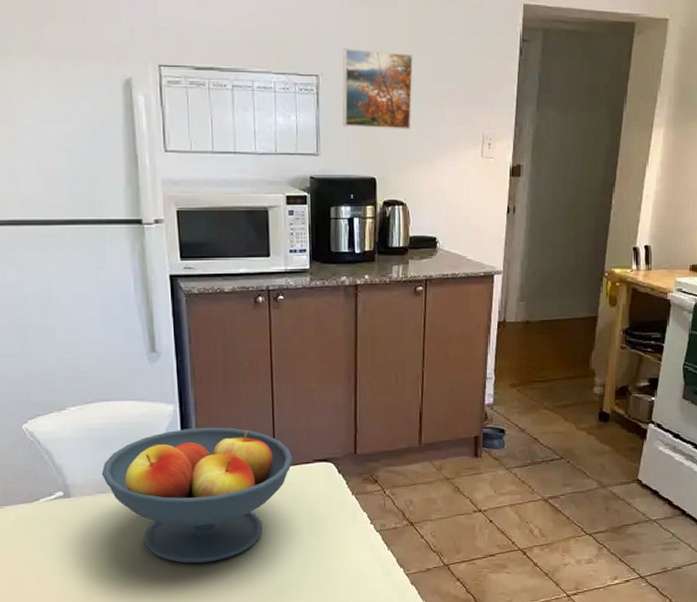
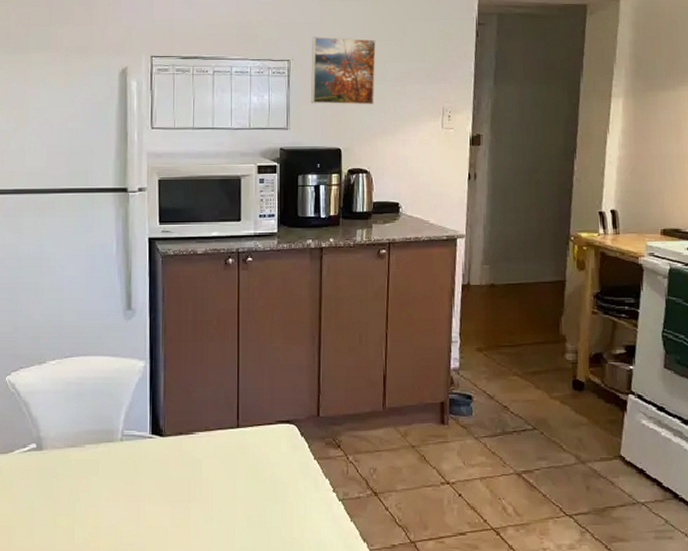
fruit bowl: present [101,427,293,563] -> none [73,384,256,525]

